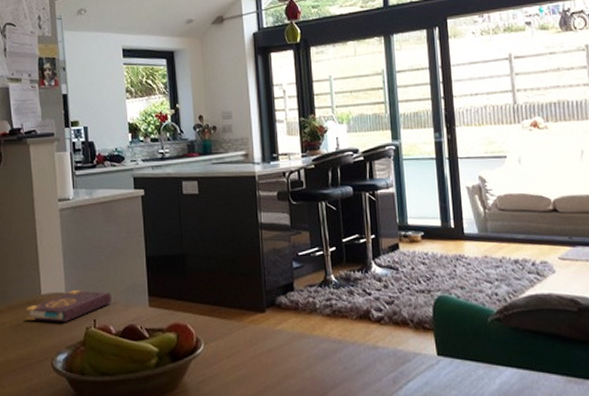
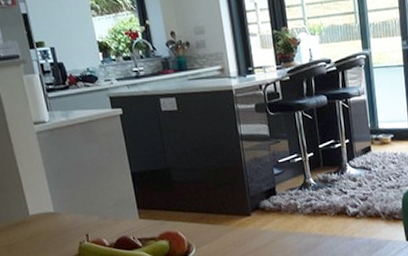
book: present [26,290,111,322] -> none [16,208,102,240]

